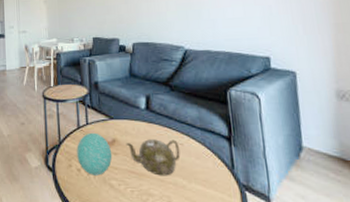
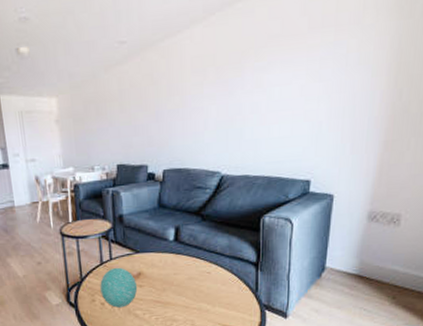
teapot: present [126,139,181,176] -> none [152,269,207,303]

